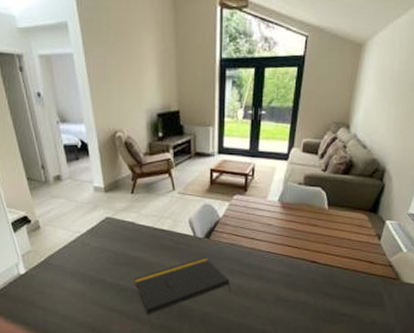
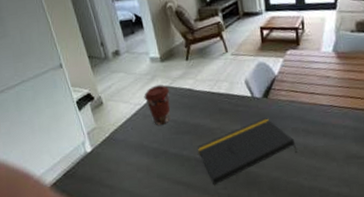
coffee cup: none [84,215,112,254] -> present [144,85,171,125]

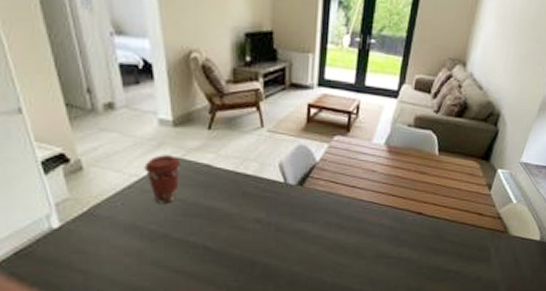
notepad: present [198,117,296,186] -> none [209,207,326,277]

